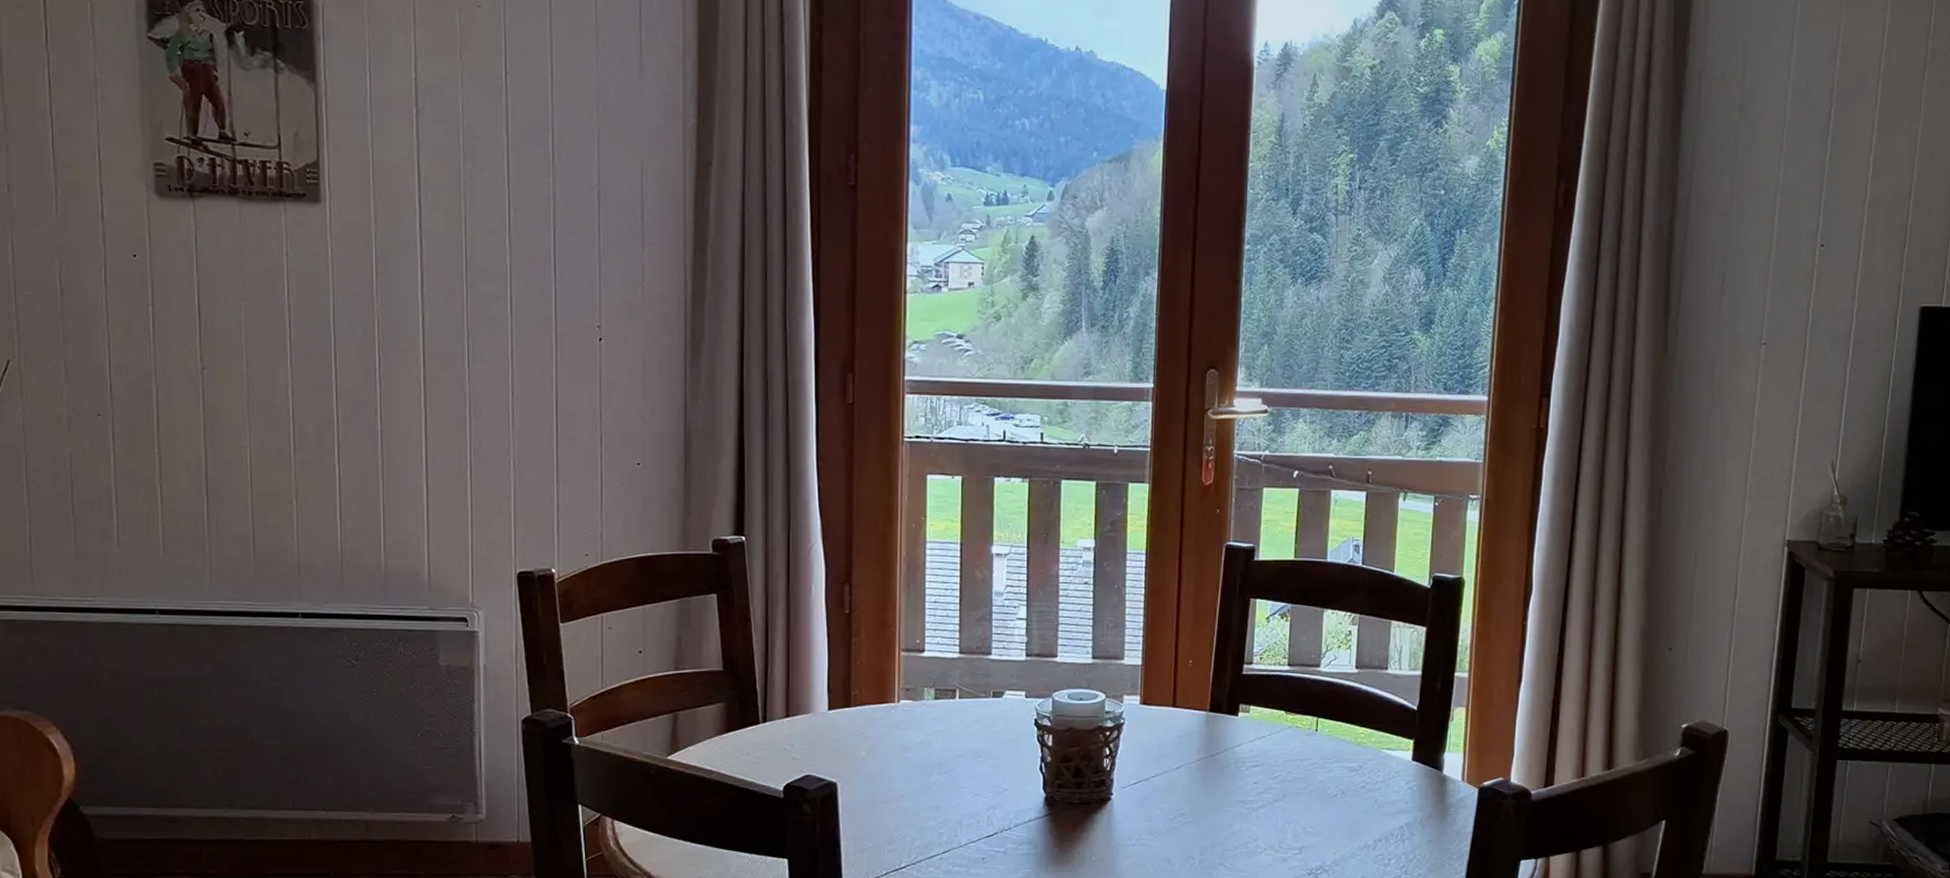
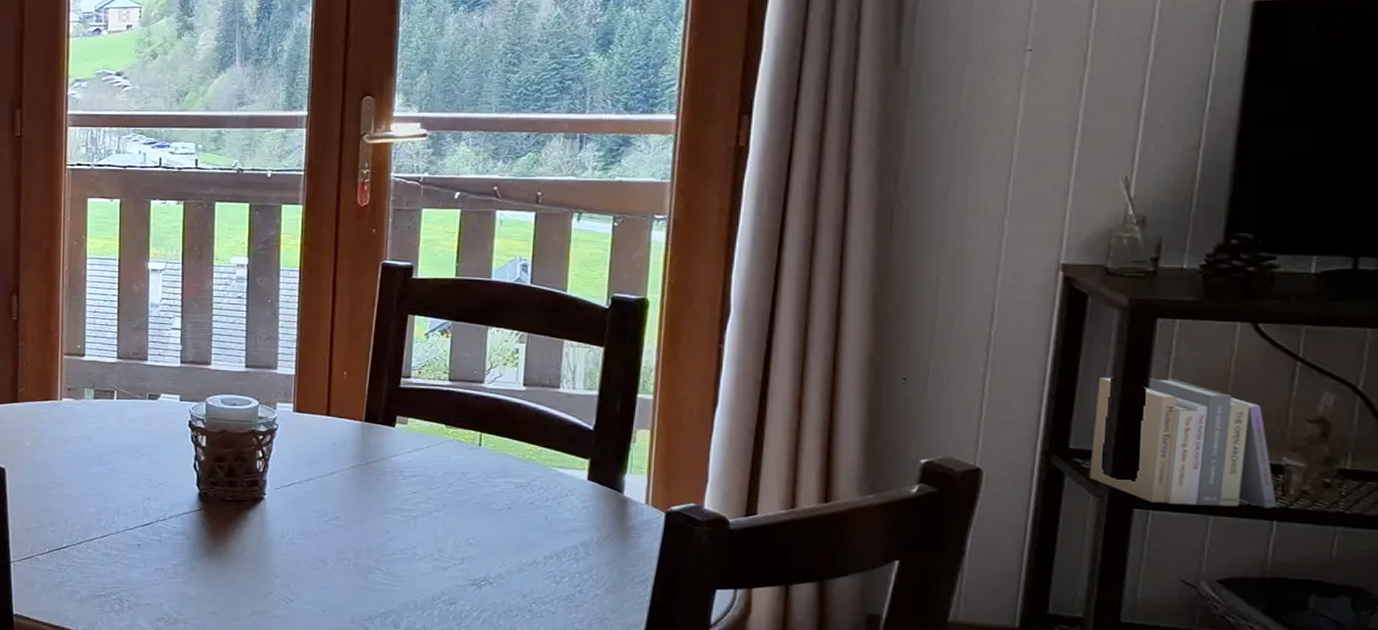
books: none [1806,642,1934,754] -> present [1090,377,1276,508]

